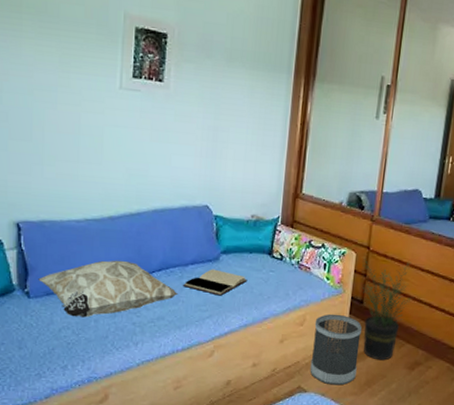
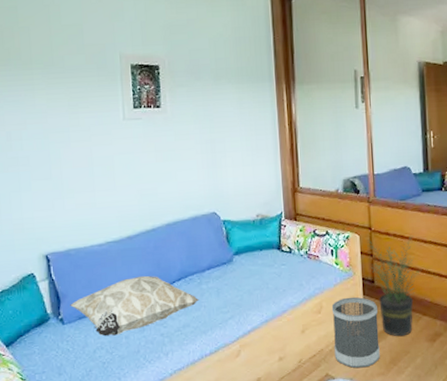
book: present [183,269,248,296] -> none [203,271,262,296]

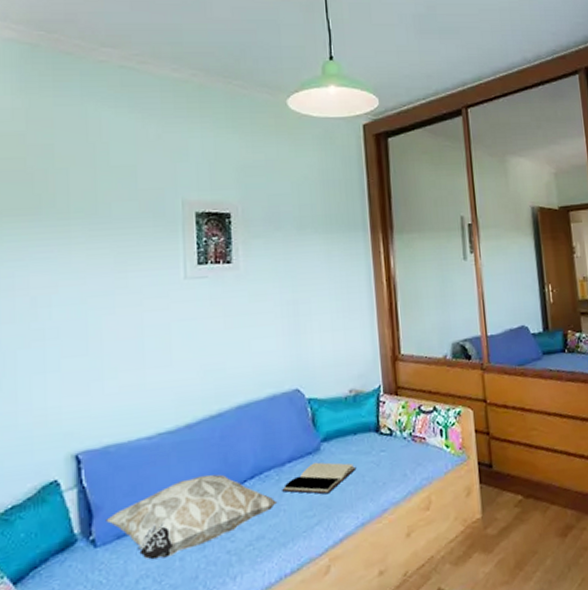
book: none [203,271,262,296] -> present [282,462,357,494]
wastebasket: present [331,296,380,369] -> none [442,486,503,578]
potted plant: present [367,235,422,337] -> none [483,407,548,534]

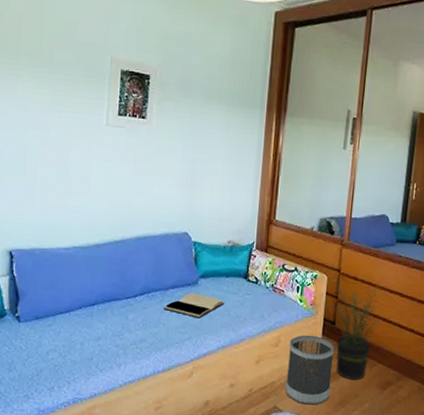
decorative pillow: present [106,474,278,560] -> none [28,285,159,340]
wastebasket: none [442,486,503,578] -> present [285,335,334,405]
potted plant: none [483,407,548,534] -> present [334,281,384,380]

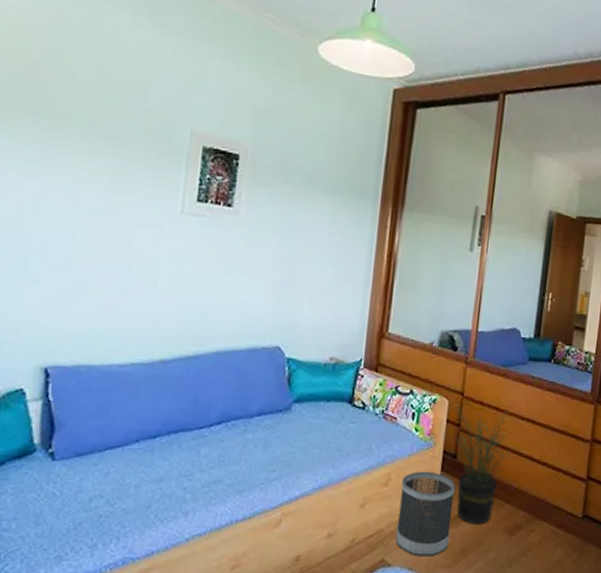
book: present [164,292,225,319] -> none [247,420,324,453]

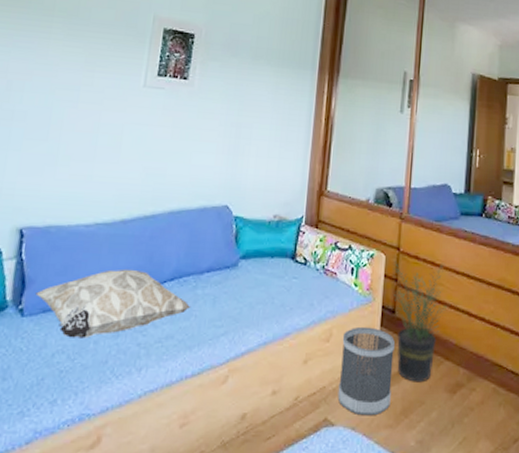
decorative pillow: none [67,411,241,483] -> present [35,269,191,339]

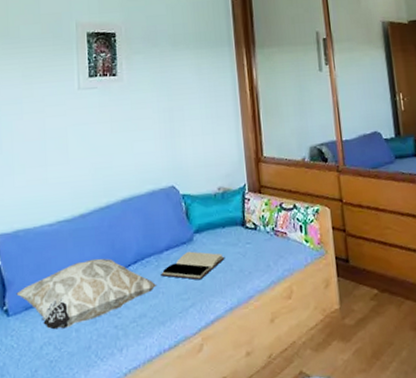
book: none [197,277,268,308] -> present [161,251,225,280]
wastebasket: present [337,326,395,416] -> none [303,278,360,364]
potted plant: present [393,261,451,383] -> none [339,207,401,325]

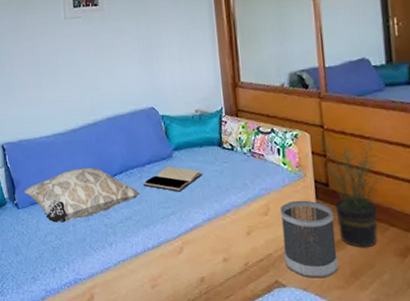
wastebasket: none [303,278,360,364] -> present [279,200,338,278]
potted plant: none [339,207,401,325] -> present [319,135,388,248]

